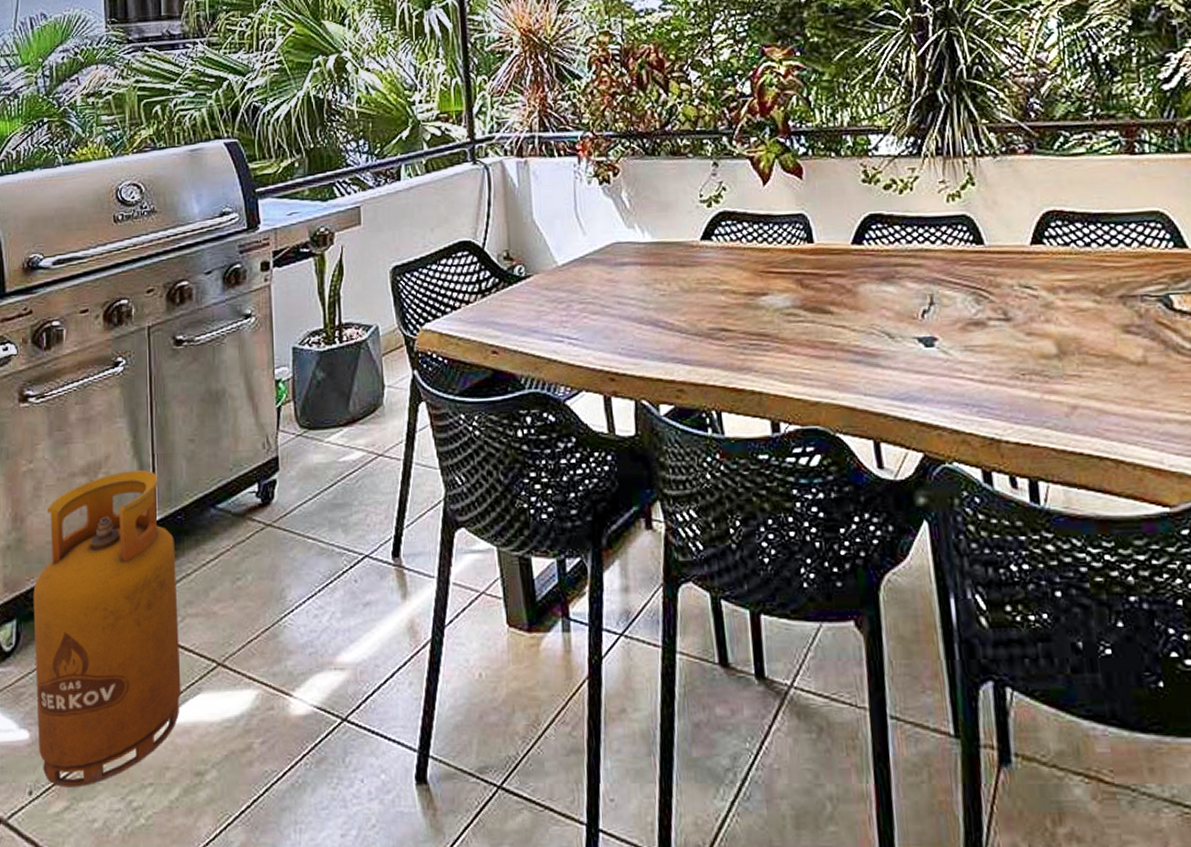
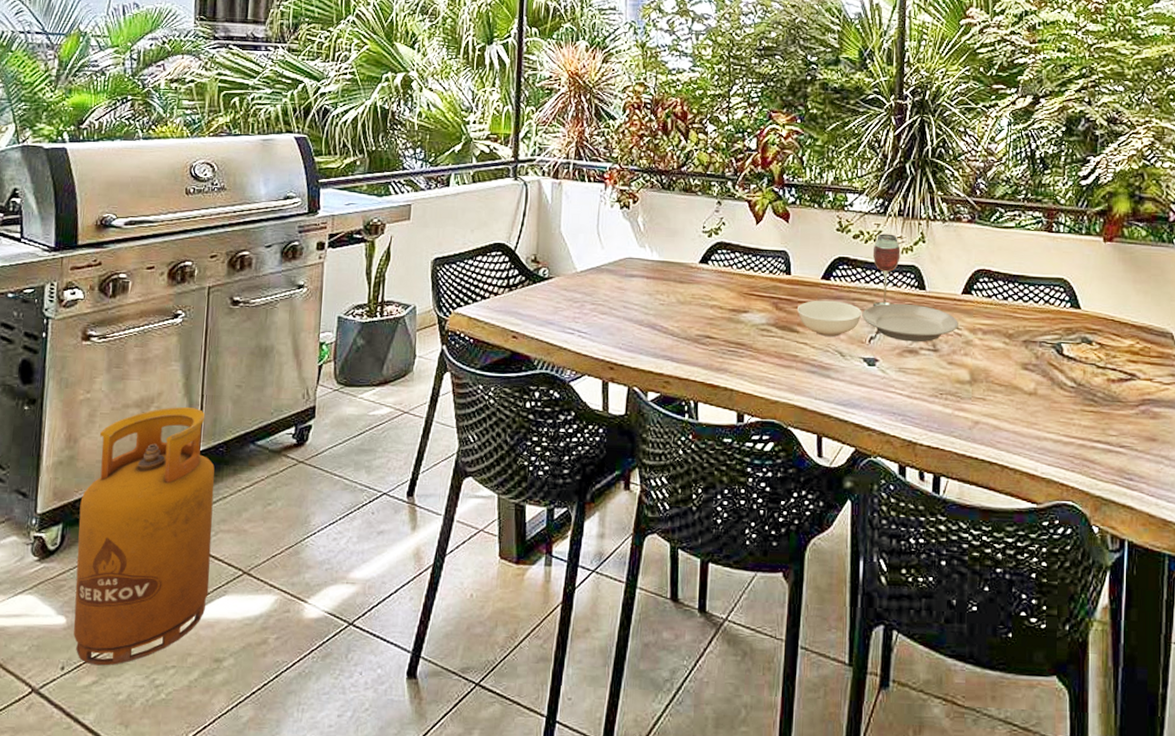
bowl: none [827,269,909,316] -> present [798,300,862,338]
plate: none [908,263,1033,312] -> present [862,303,958,342]
wineglass: none [910,178,947,272] -> present [872,233,901,307]

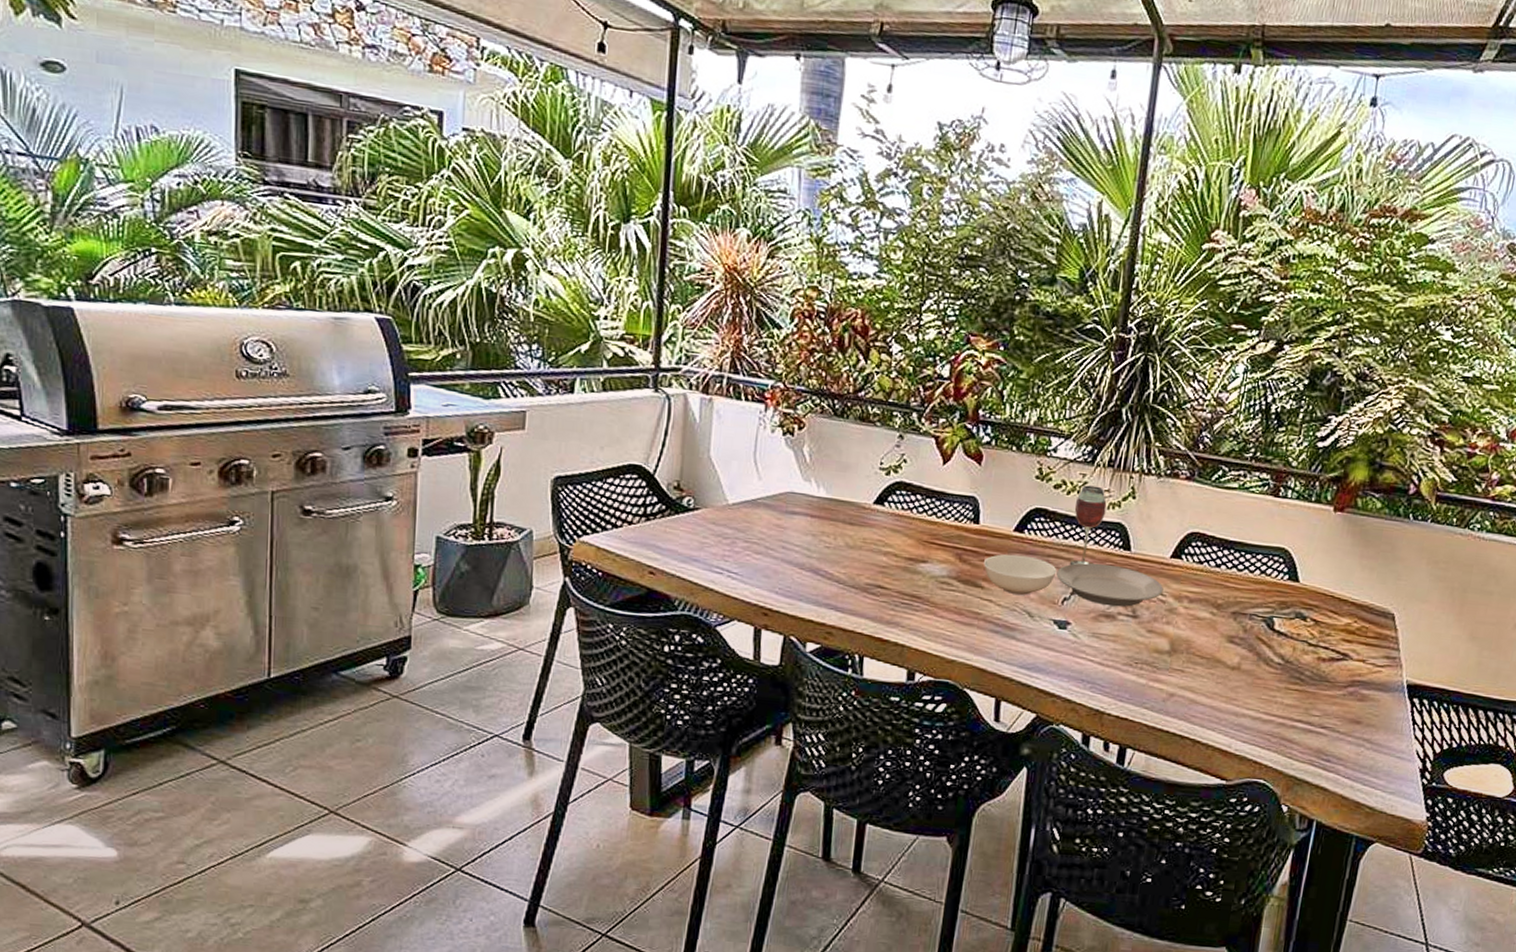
gas cylinder: present [73,406,215,666] -> none [124,627,290,902]

